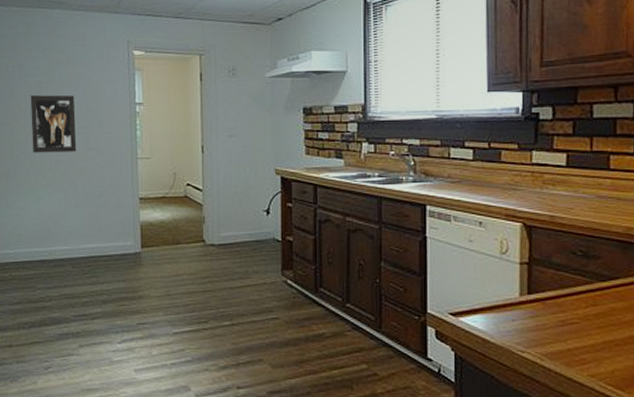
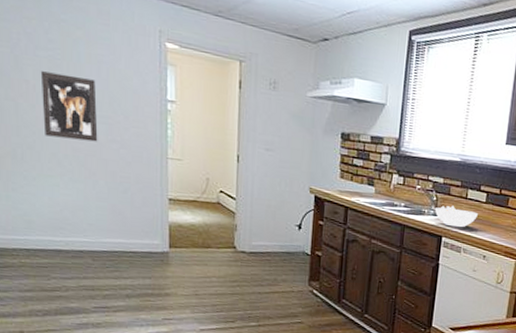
bowl: none [413,168,465,193] -> present [434,205,478,228]

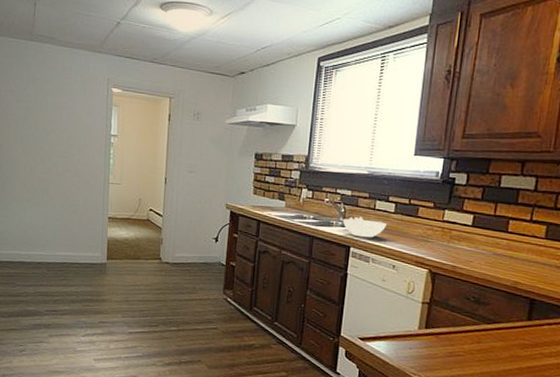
wall art: present [40,71,98,142] -> none [19,119,58,172]

